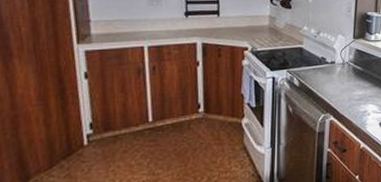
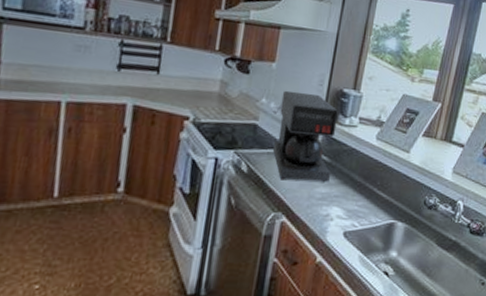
coffee maker: none [316,18,365,89] -> present [272,90,338,183]

